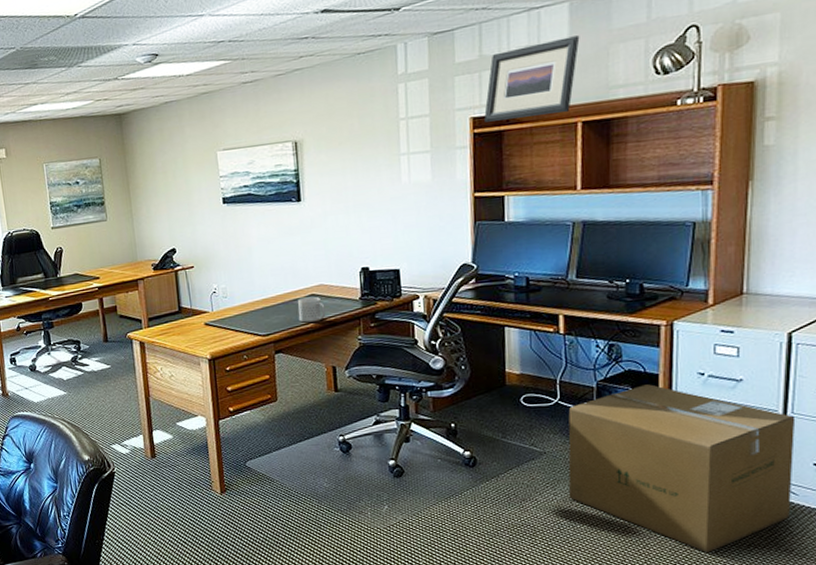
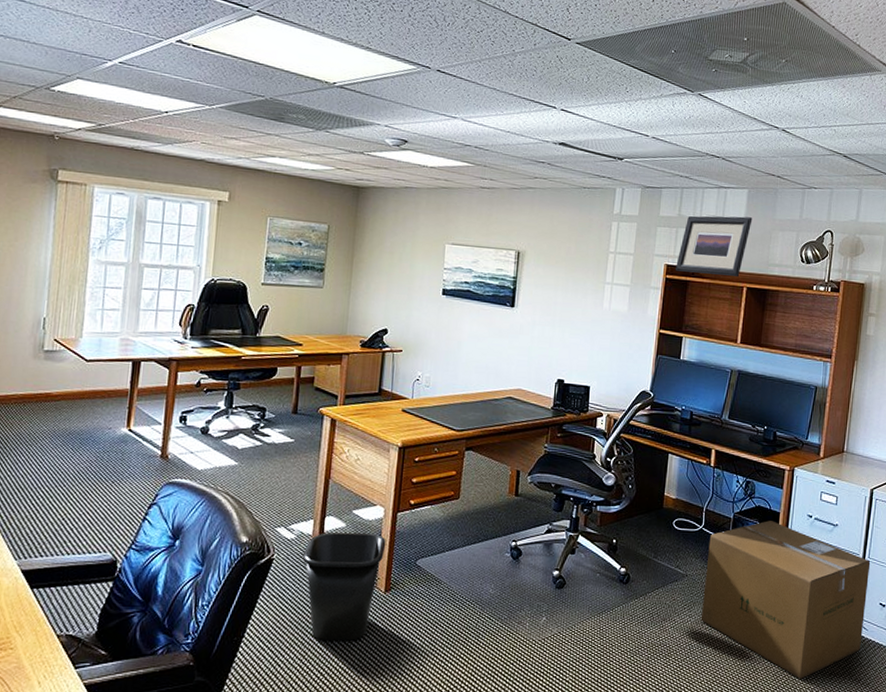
waste bin: none [139,441,214,539] -> present [302,531,386,641]
mug: present [297,296,326,323] -> none [493,399,520,424]

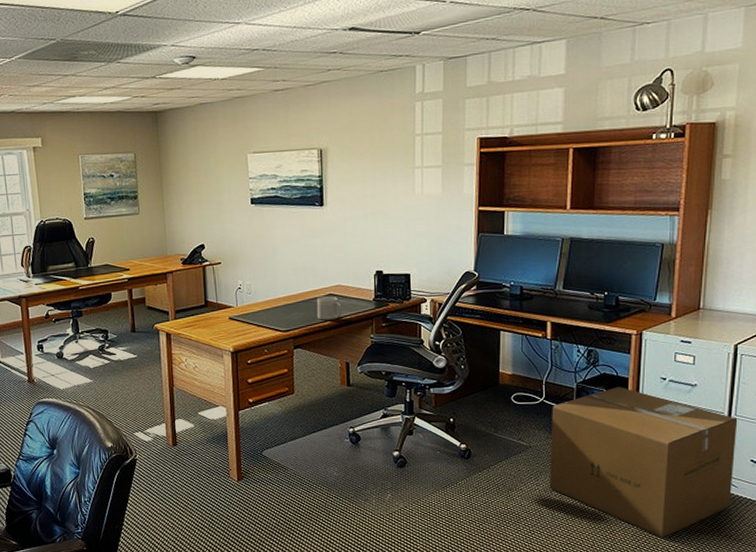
waste bin: present [302,531,386,641] -> none [160,430,233,524]
mug: none [493,399,520,424] -> present [316,296,342,320]
picture frame: present [674,215,753,278] -> none [489,70,574,143]

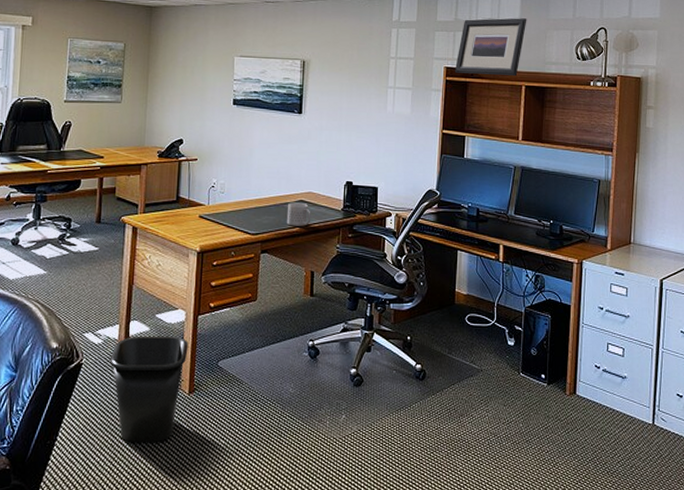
waste bin: none [160,430,233,524] -> present [109,335,189,442]
picture frame: none [489,70,574,143] -> present [454,18,527,77]
box: present [549,387,738,538] -> none [498,314,665,473]

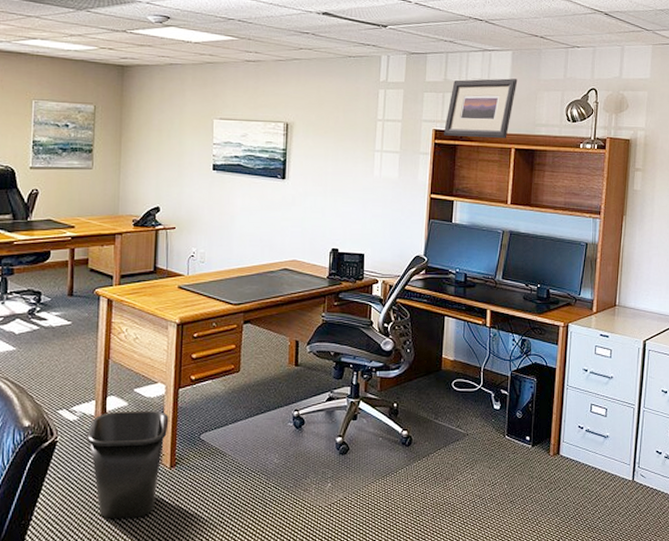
mug: present [286,202,311,227] -> none [270,271,296,295]

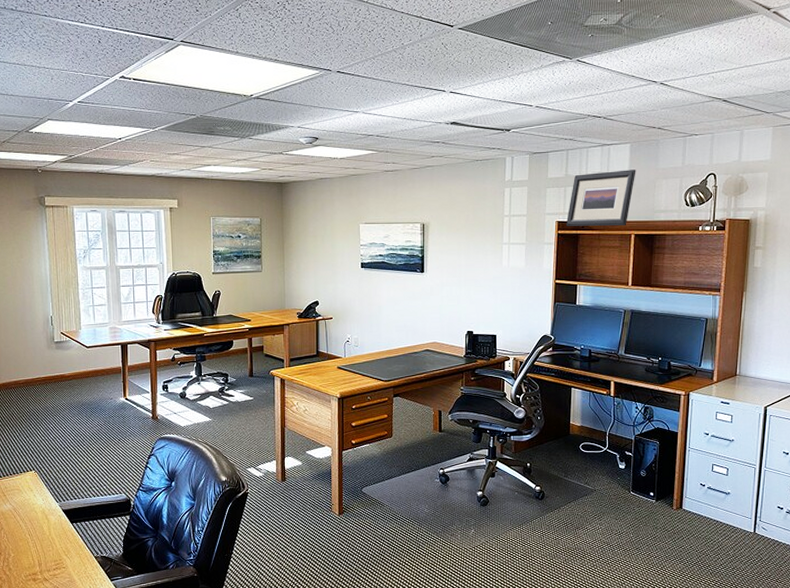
waste bin: present [86,410,169,519] -> none [270,468,336,554]

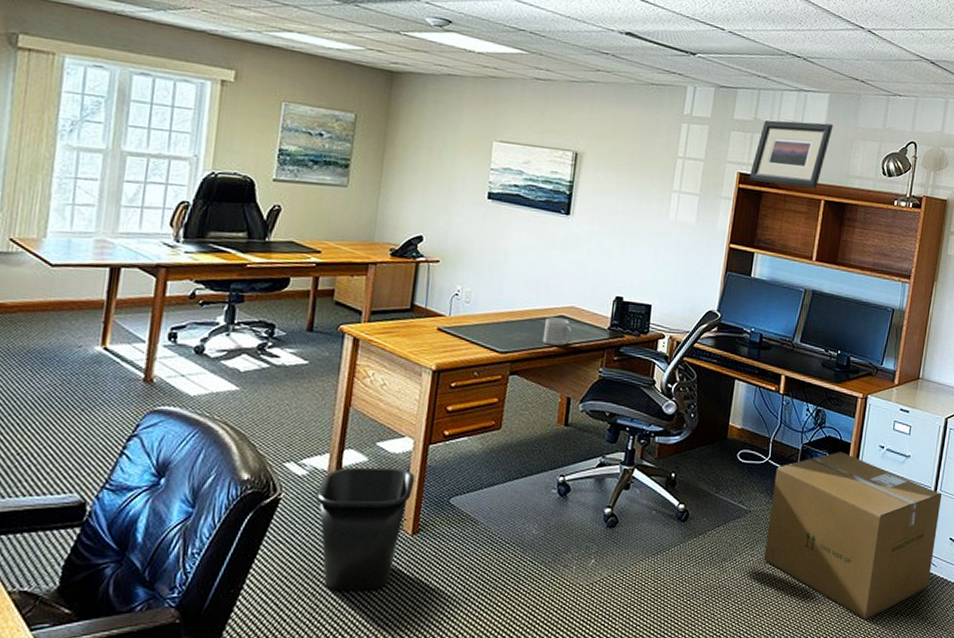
waste bin: none [270,468,336,554] -> present [315,467,415,590]
mug: none [414,351,437,373] -> present [542,317,573,346]
box: none [610,440,767,574] -> present [763,452,942,620]

